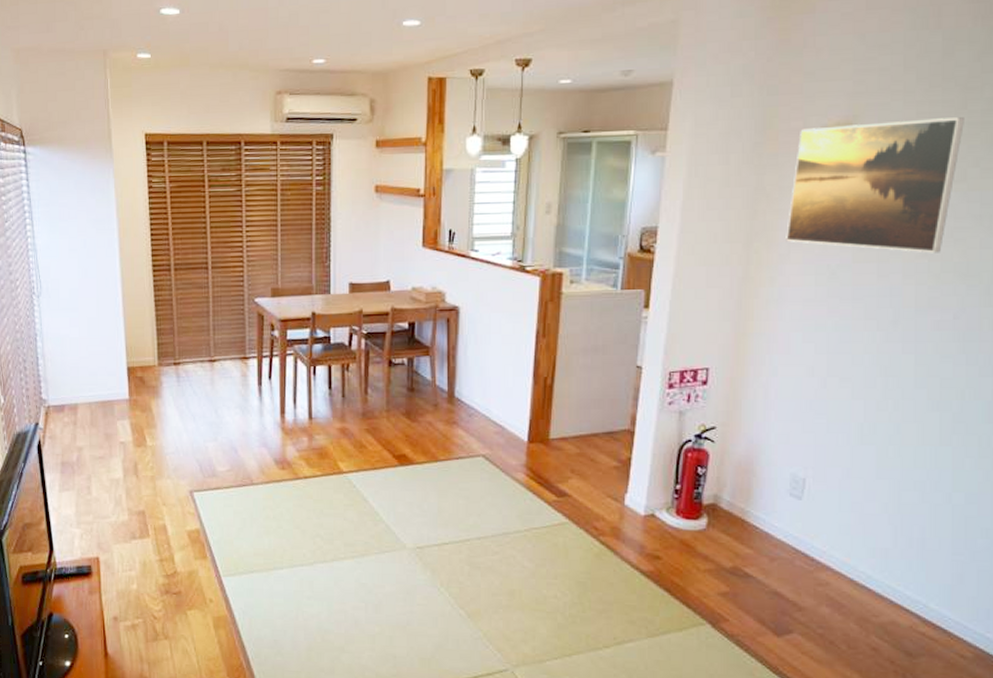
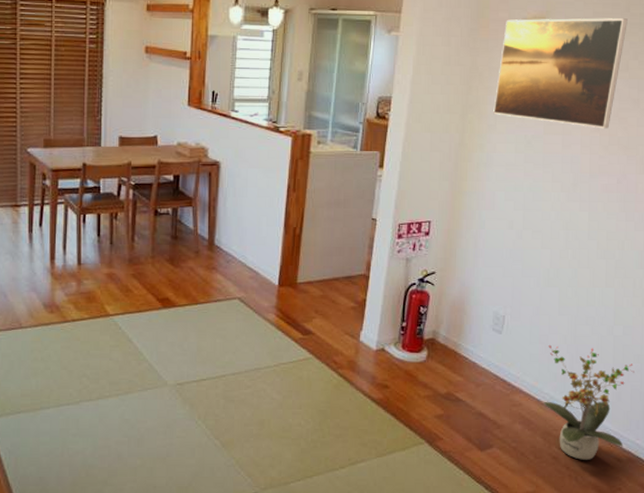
potted plant: none [858,513,982,654] -> present [543,344,635,460]

